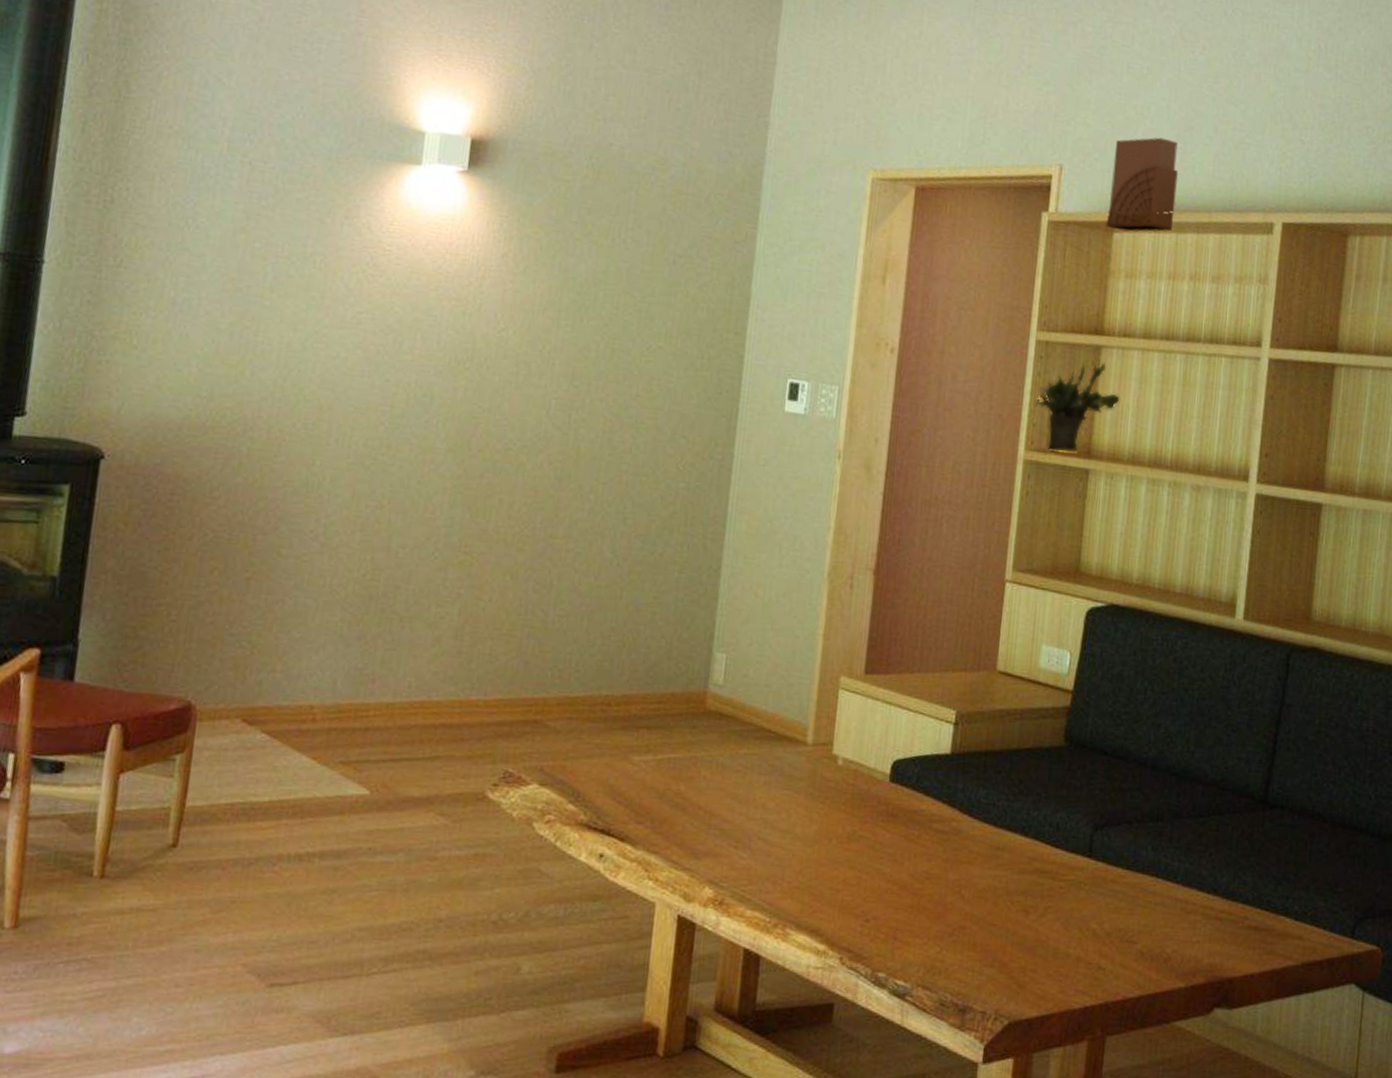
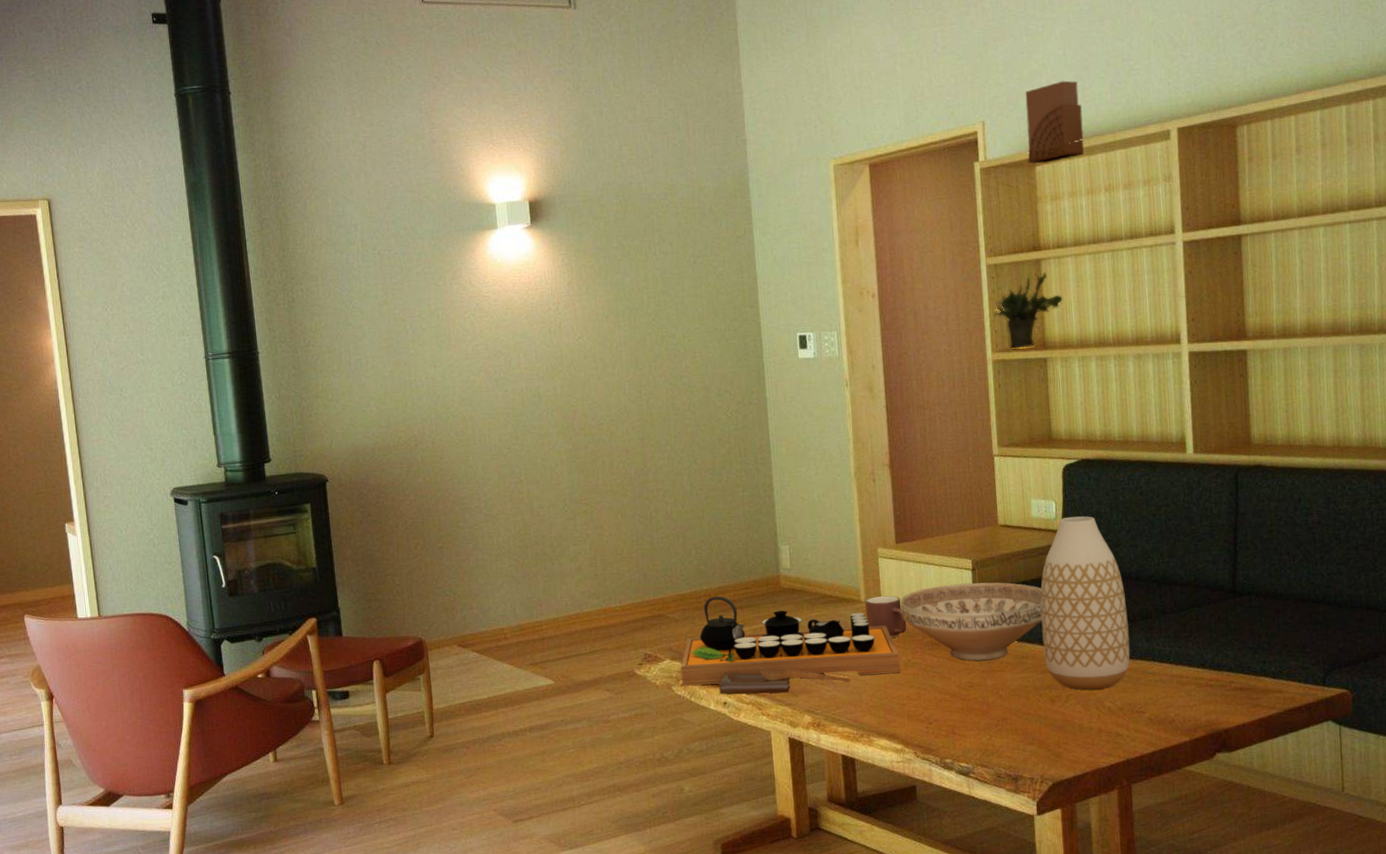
tea set: none [547,706,843,853] -> present [680,596,900,695]
mug: none [809,740,859,800] -> present [865,595,906,639]
decorative bowl: none [855,738,1037,847] -> present [900,582,1043,662]
vase: none [1025,674,1137,904] -> present [1040,516,1130,690]

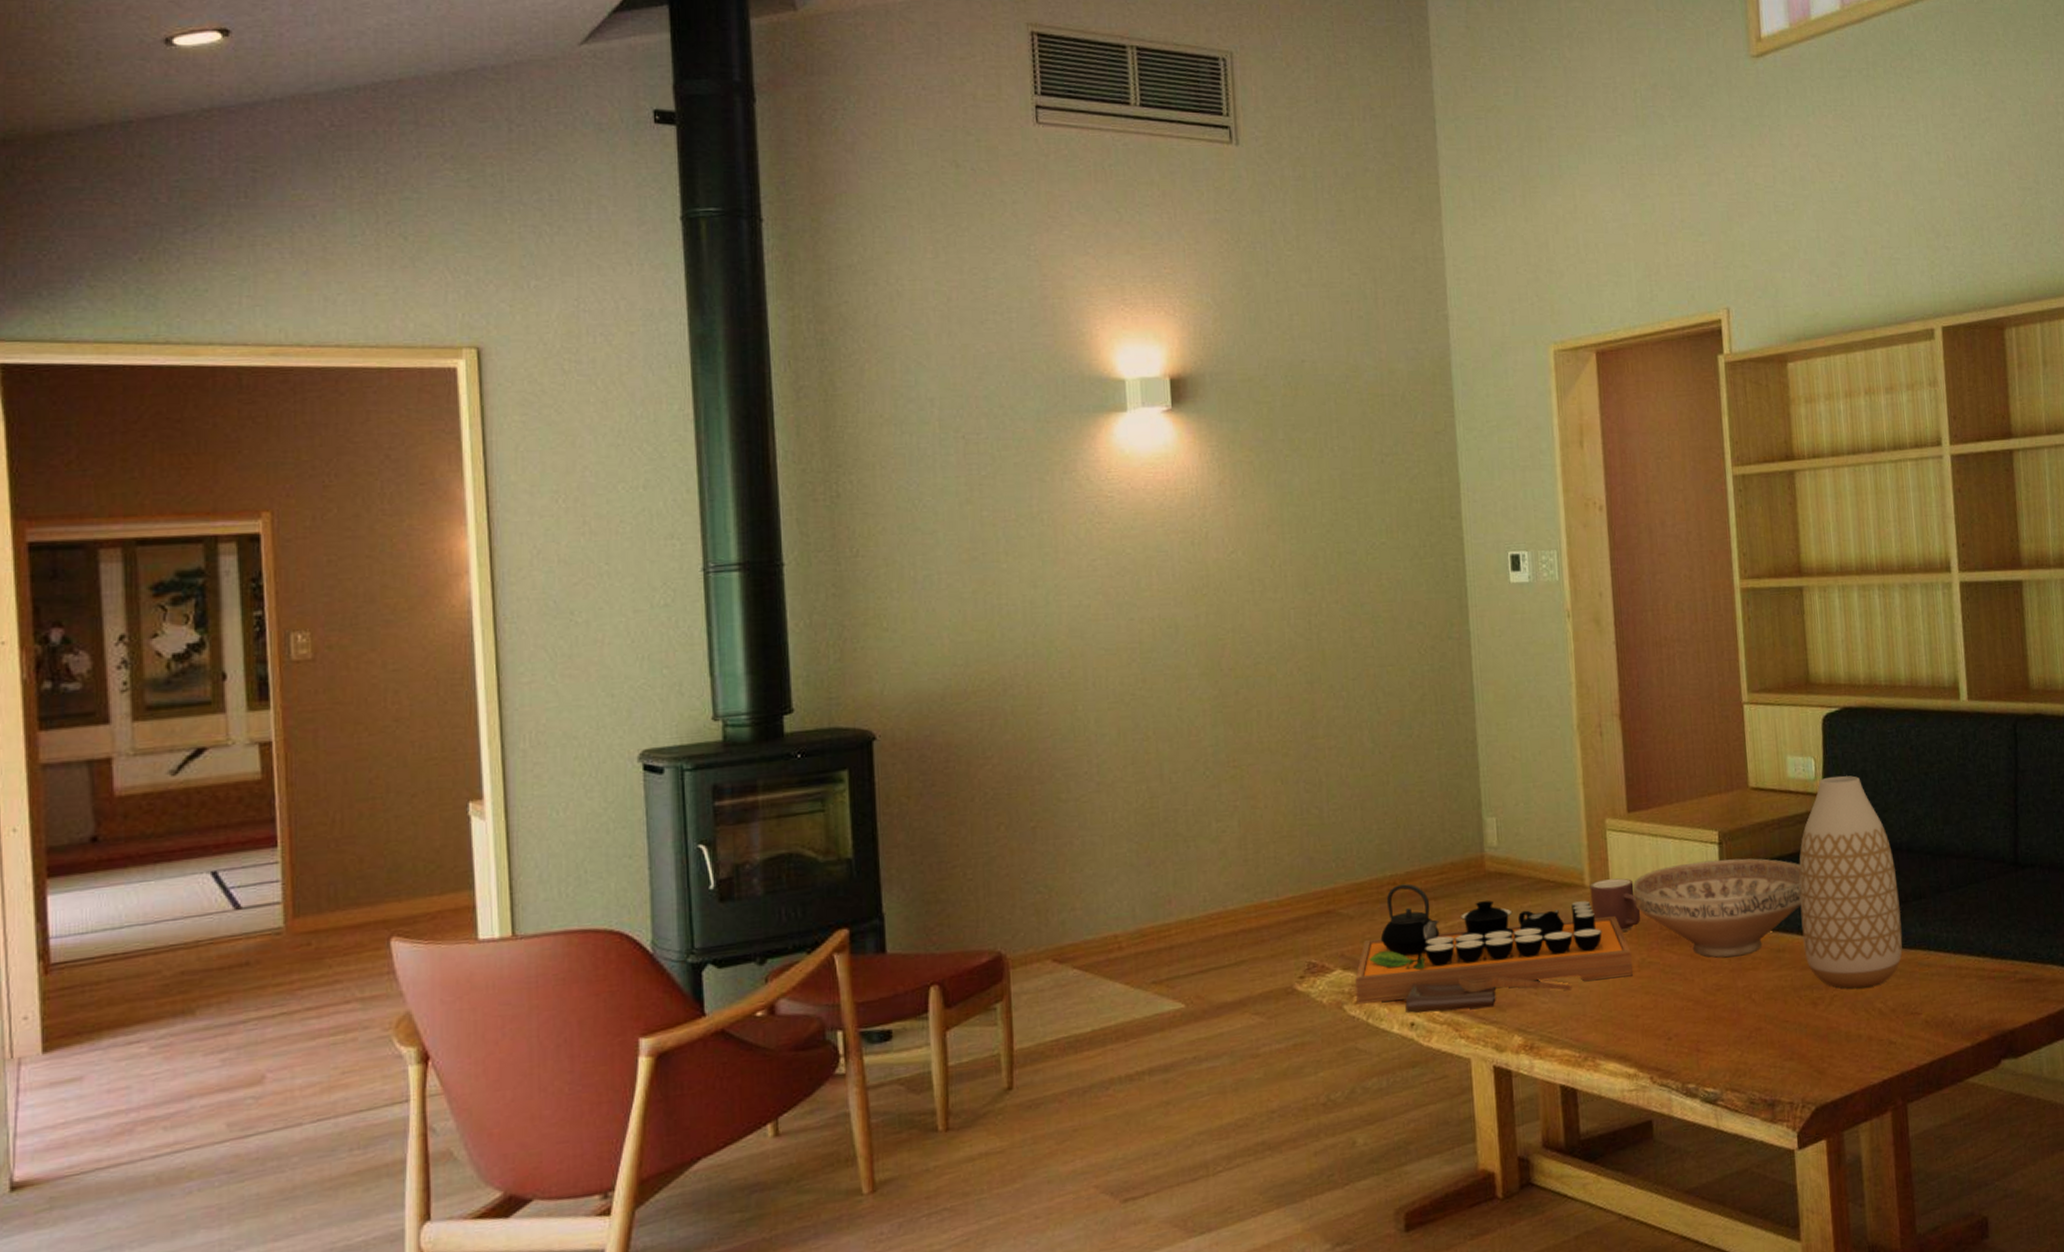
potted plant: present [994,272,1063,348] -> none [1742,486,1820,574]
decorative box: present [1025,80,1084,164] -> none [1774,267,1841,360]

